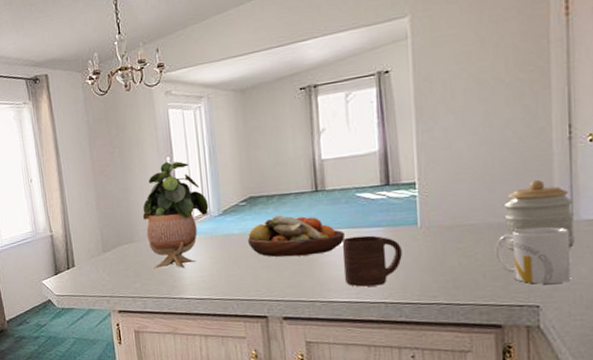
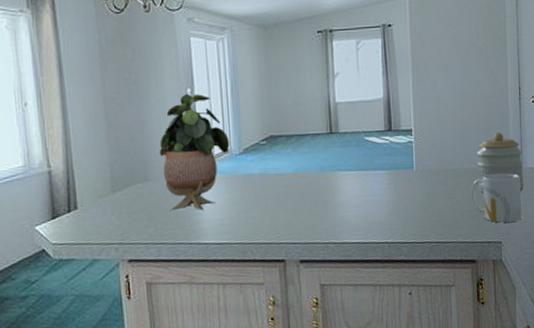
fruit bowl: present [248,215,346,257] -> none [268,155,356,199]
cup: present [343,235,402,287] -> none [353,177,402,228]

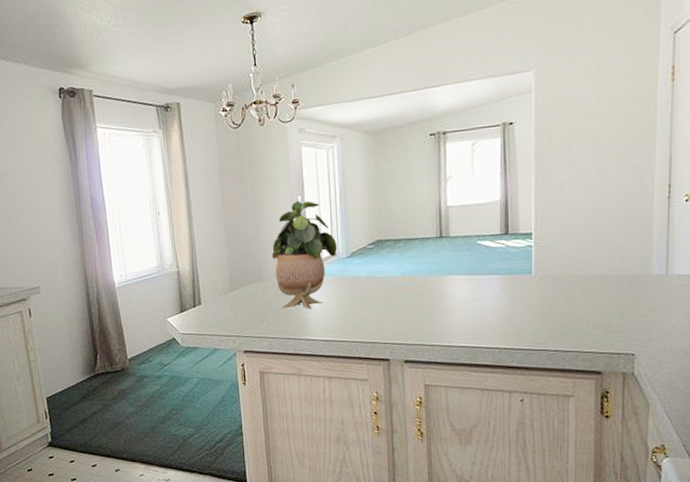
mug: present [470,173,521,223] -> none [599,280,665,334]
jar: present [476,133,524,193] -> none [608,236,668,301]

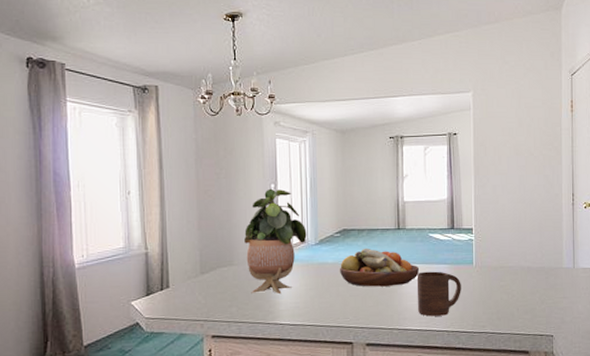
fruit bowl: none [374,259,466,301] -> present [340,248,420,287]
cup: none [463,282,517,332] -> present [418,271,461,317]

